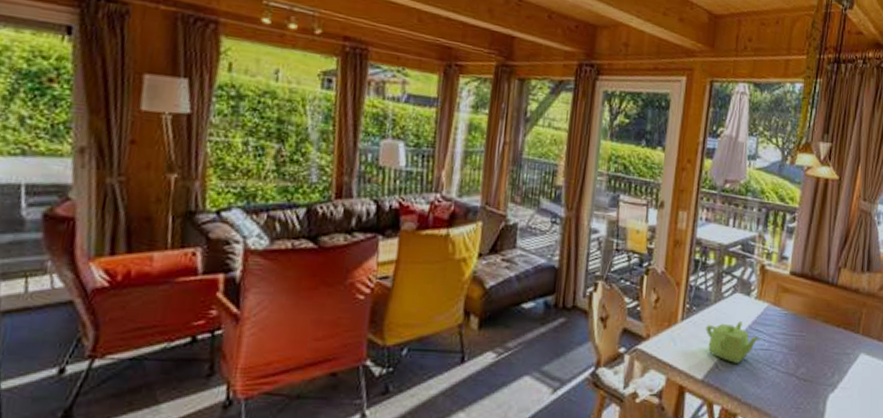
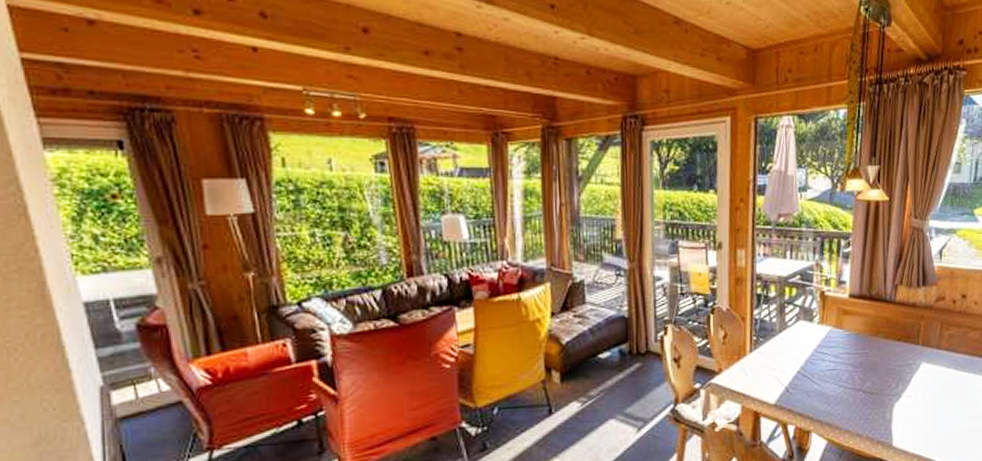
teapot: present [705,321,761,363] -> none [774,346,826,386]

